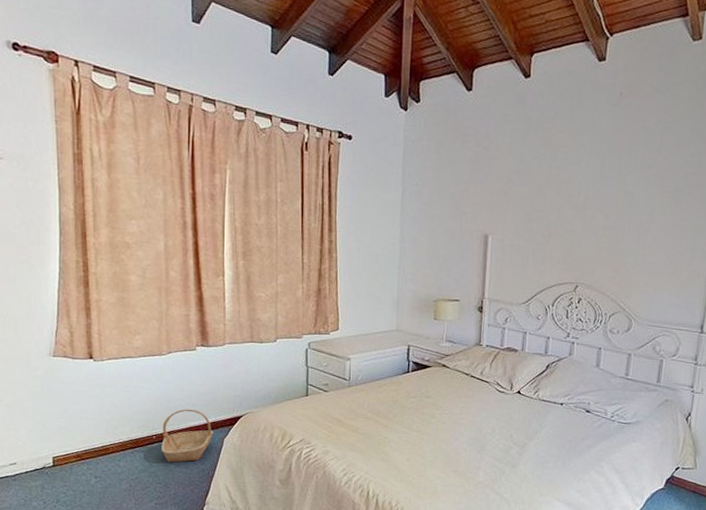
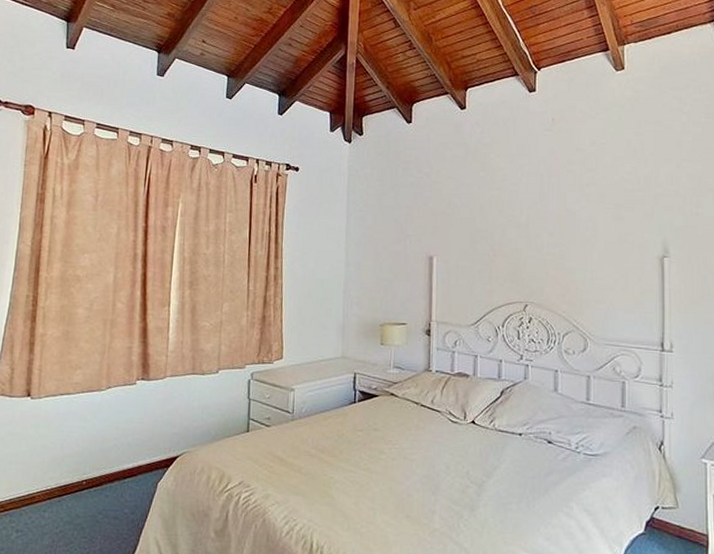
basket: present [161,409,214,463] -> none [90,449,147,512]

